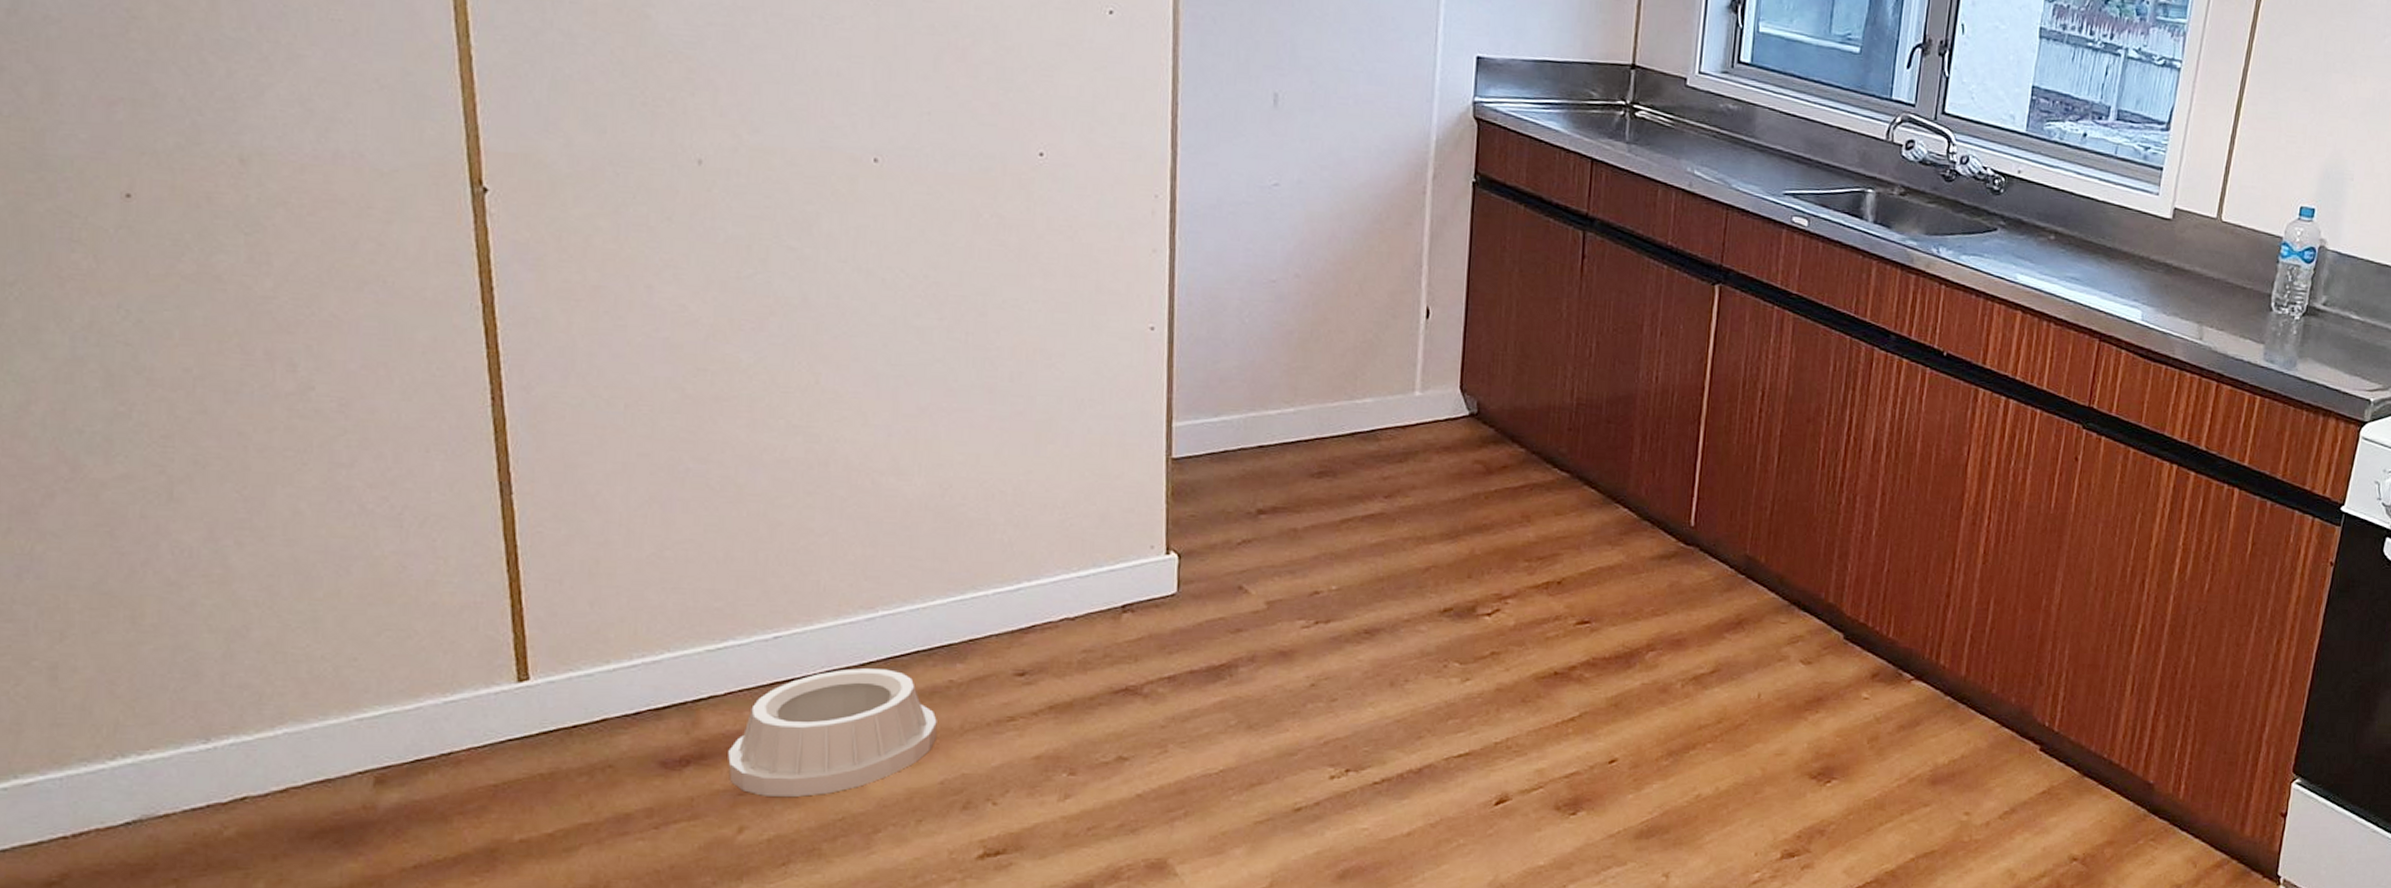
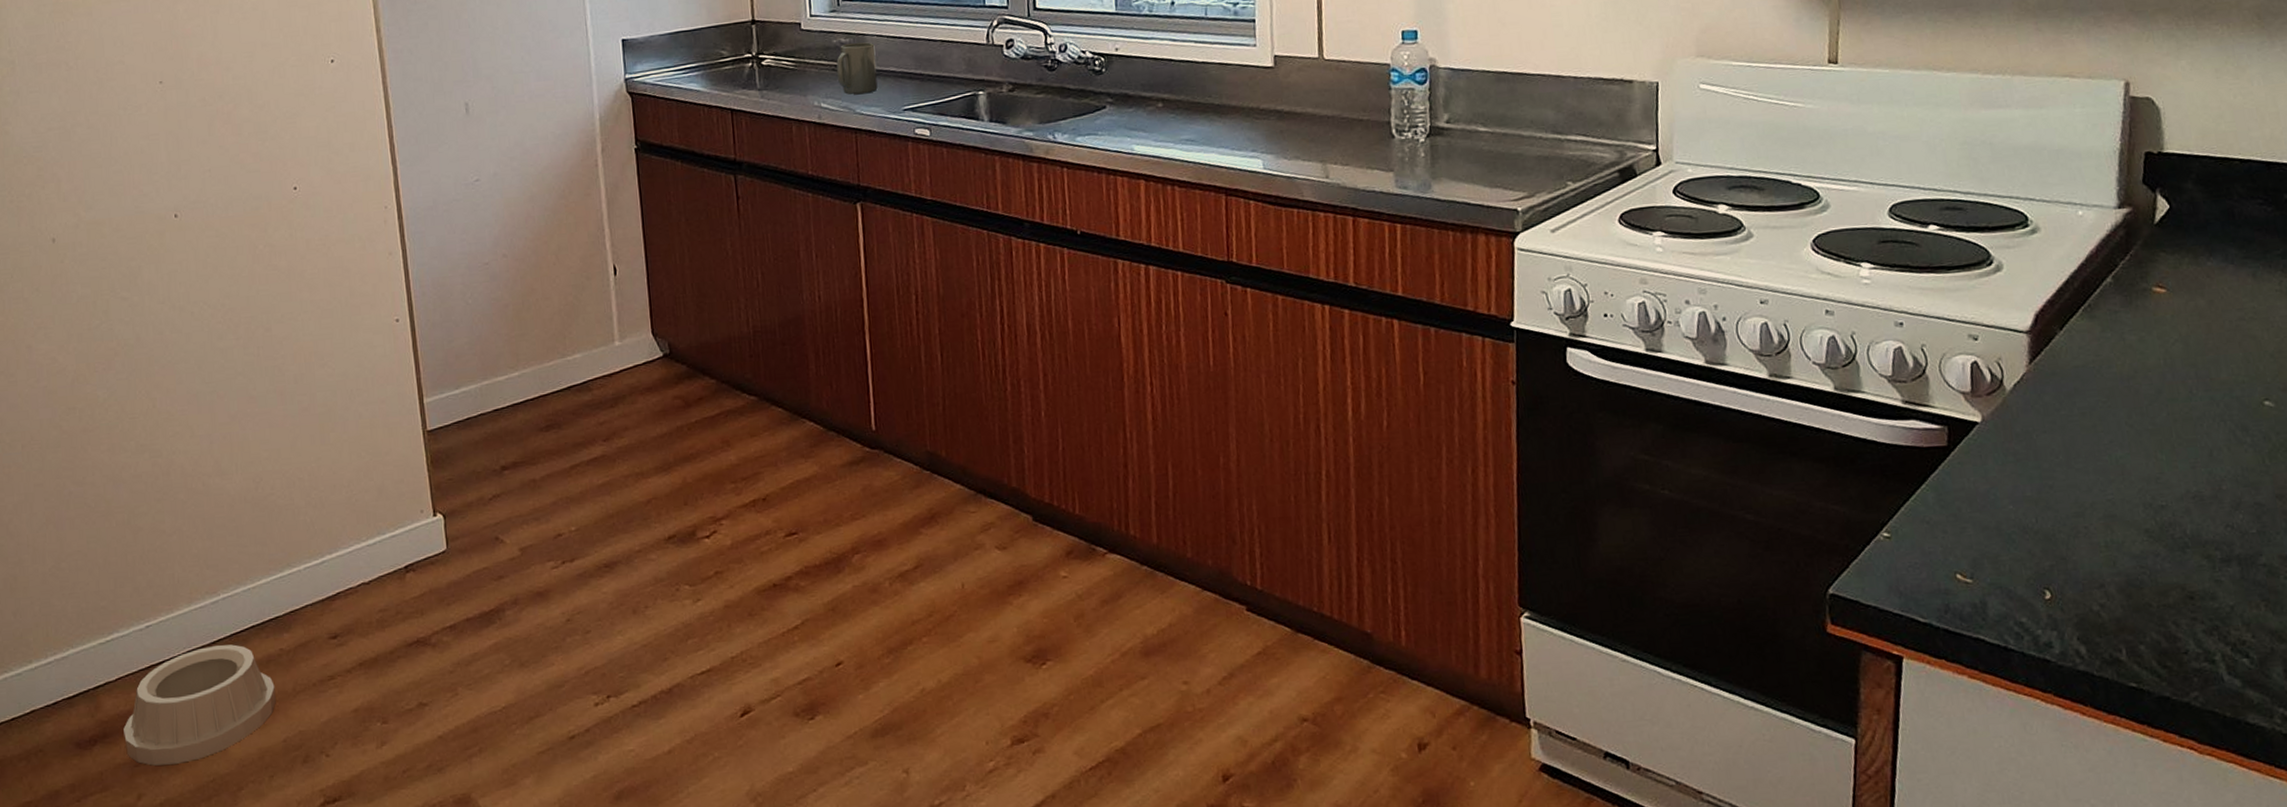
mug: none [1718,110,1765,169] -> present [836,42,878,94]

